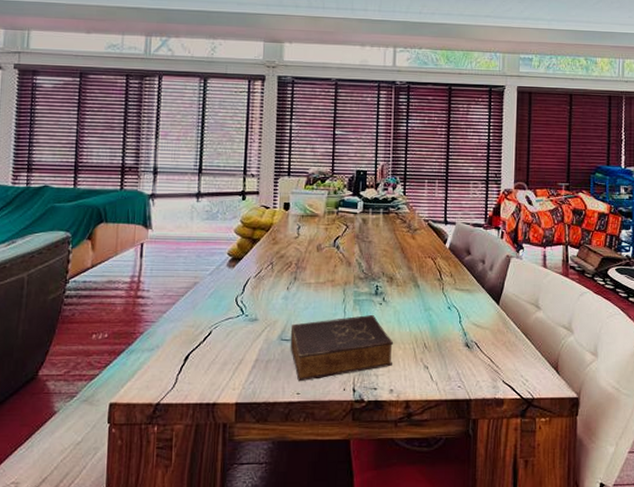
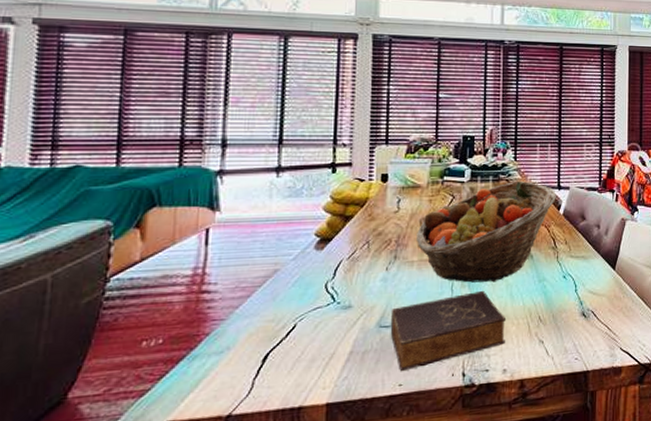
fruit basket: none [314,214,443,308] -> present [417,180,556,283]

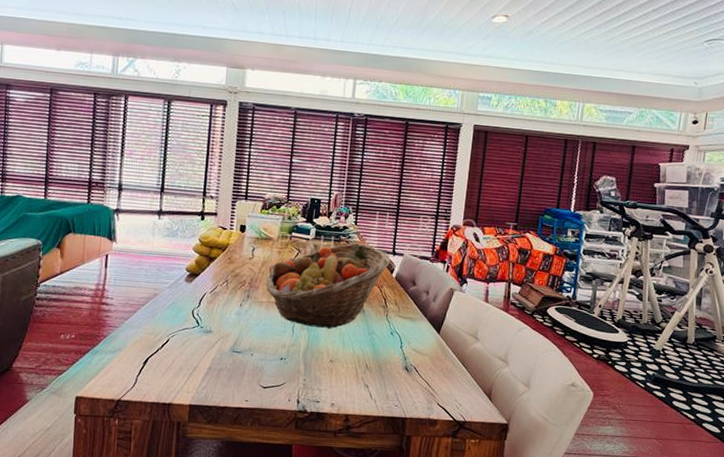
book: present [390,291,505,372] -> none [240,335,337,391]

